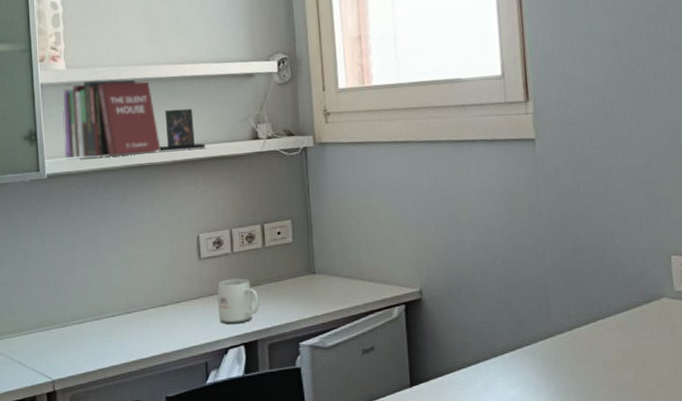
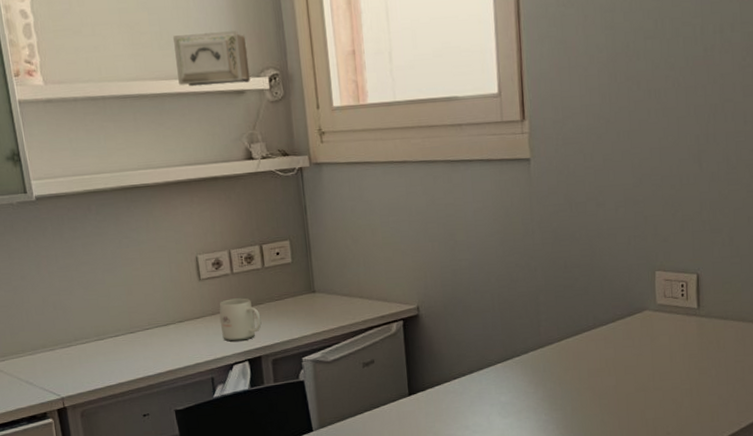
books: present [62,79,161,159] -> none [42,96,152,180]
photo frame: present [159,108,205,152] -> none [150,127,198,172]
decorative box: none [188,18,260,71] -> present [172,31,251,87]

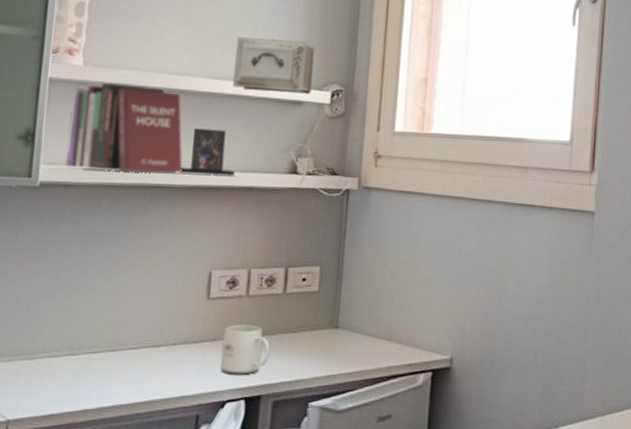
books: none [42,96,152,180] -> present [65,83,183,175]
photo frame: none [150,127,198,172] -> present [179,128,235,176]

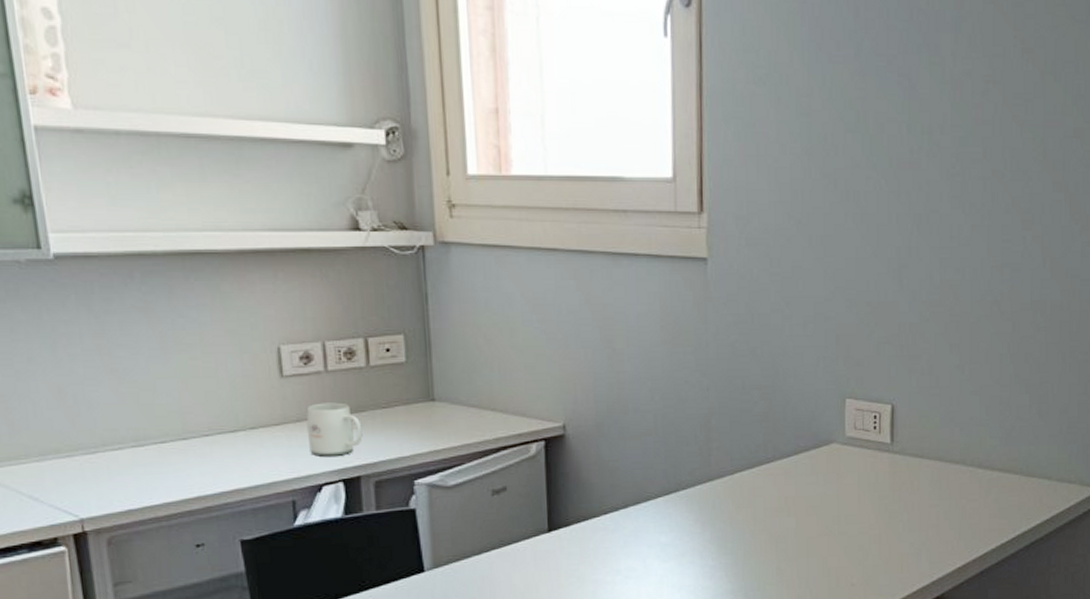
books: present [65,83,183,175] -> none [68,129,223,238]
photo frame: present [179,128,235,176] -> none [219,181,286,236]
decorative box: present [233,37,315,94] -> none [257,65,361,134]

